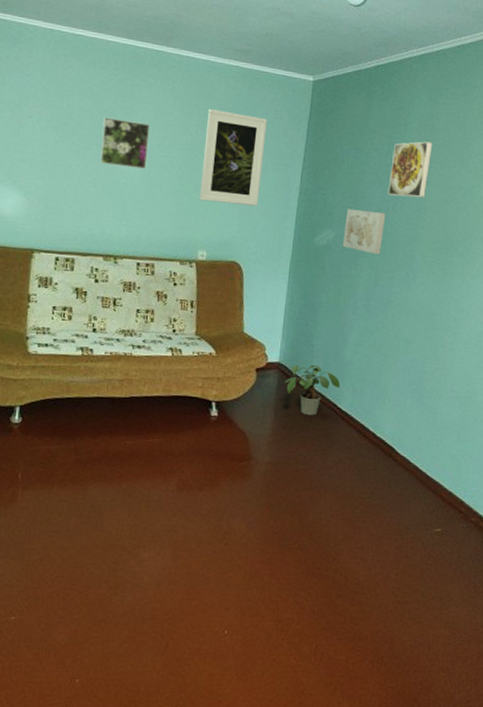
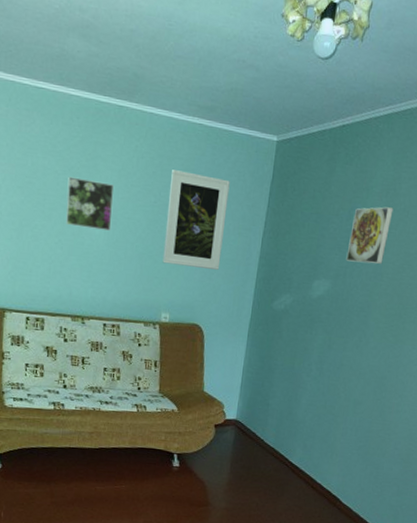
potted plant: present [284,364,341,416] -> none [240,422,293,468]
wall art: present [342,208,386,255] -> none [299,274,343,320]

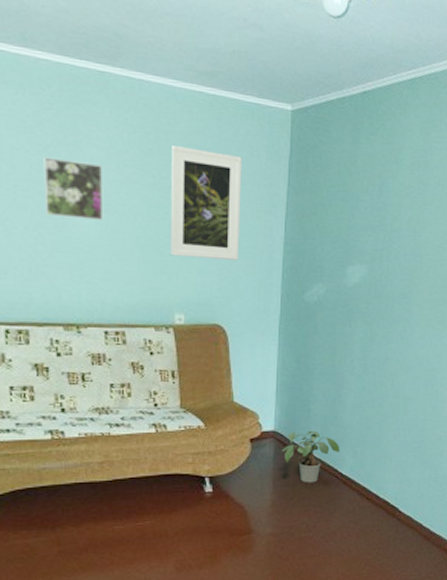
potted plant: none [240,422,293,468] -> present [281,430,340,483]
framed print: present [346,206,394,264] -> none [381,181,427,245]

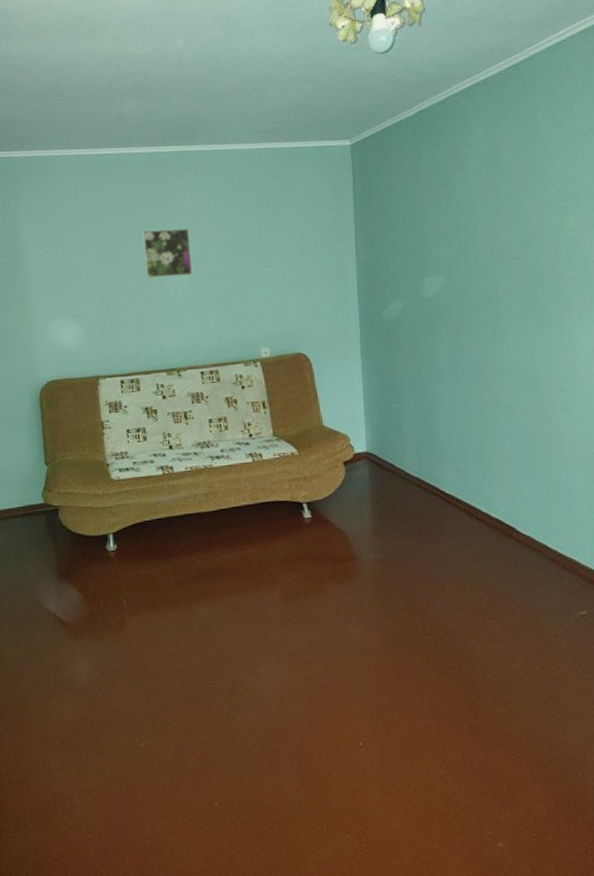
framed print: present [170,146,242,260] -> none [245,196,315,296]
potted plant: present [281,430,340,483] -> none [376,448,440,504]

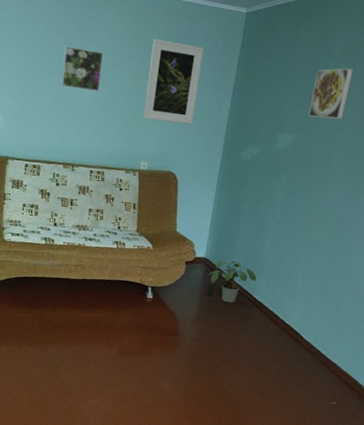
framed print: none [245,196,315,296] -> present [143,39,204,124]
potted plant: none [376,448,440,504] -> present [208,260,257,303]
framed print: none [454,181,501,250] -> present [308,68,354,120]

